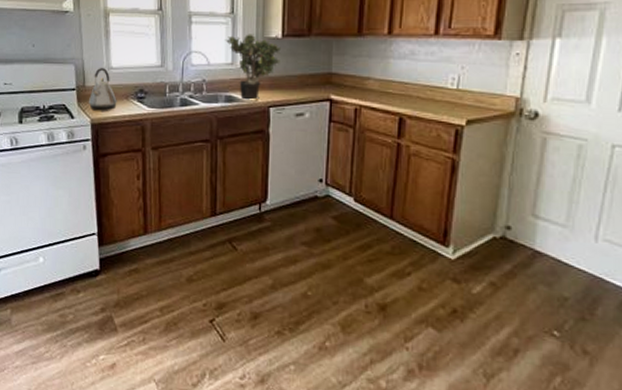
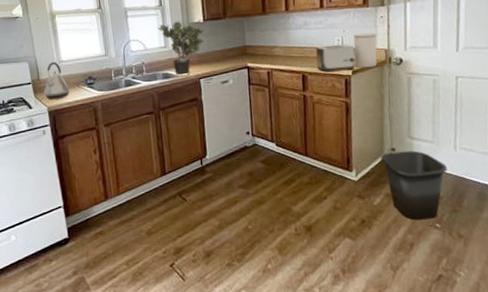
toaster: none [420,83,474,119] -> present [315,44,355,72]
canister: none [471,72,507,119] -> present [353,32,377,68]
waste bin: none [489,231,580,324] -> present [380,150,447,220]

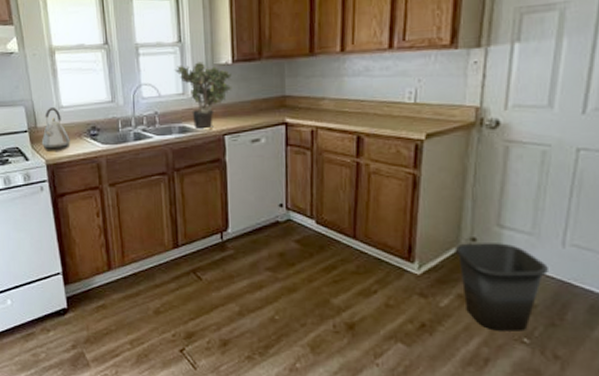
toaster: present [315,44,355,72] -> none [377,98,433,134]
canister: present [353,32,377,68] -> none [430,83,466,131]

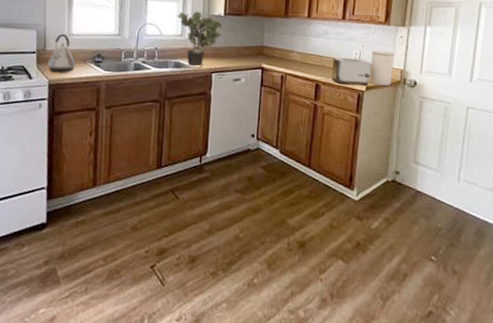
toaster: none [377,98,433,134] -> present [331,57,371,86]
canister: none [430,83,466,131] -> present [369,50,395,86]
waste bin: present [455,243,548,331] -> none [384,175,449,250]

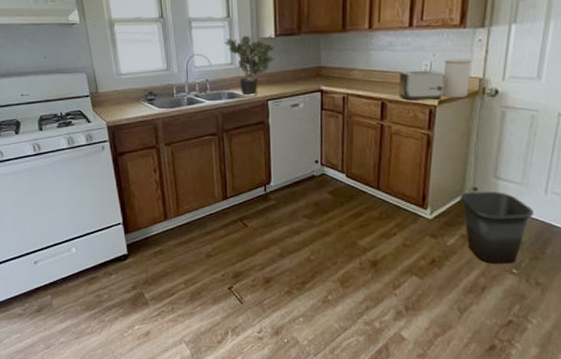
kettle: present [47,33,76,74] -> none [102,74,129,115]
waste bin: none [384,175,449,250] -> present [460,192,534,264]

